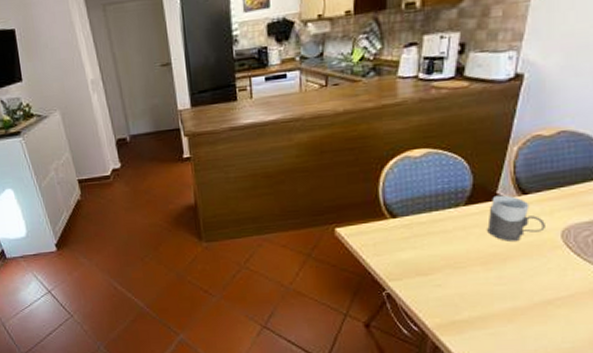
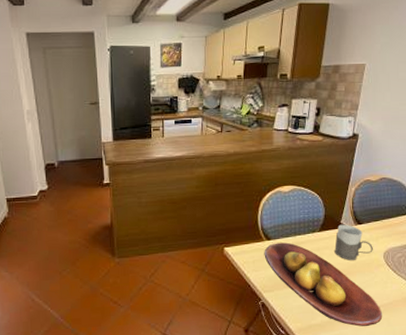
fruit bowl: none [388,220,559,324] -> present [264,242,383,327]

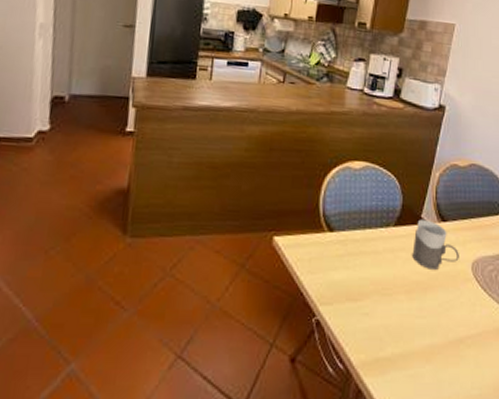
fruit bowl: present [264,242,383,327] -> none [324,236,470,365]

